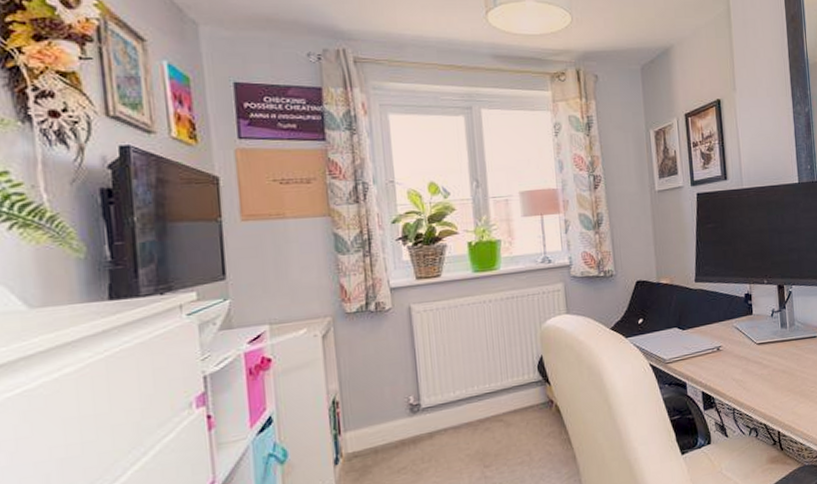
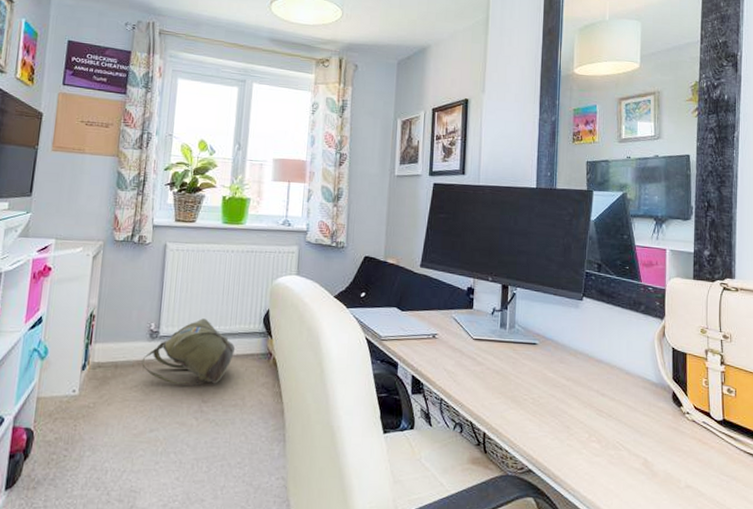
backpack: none [404,379,512,456] -> present [140,318,236,387]

